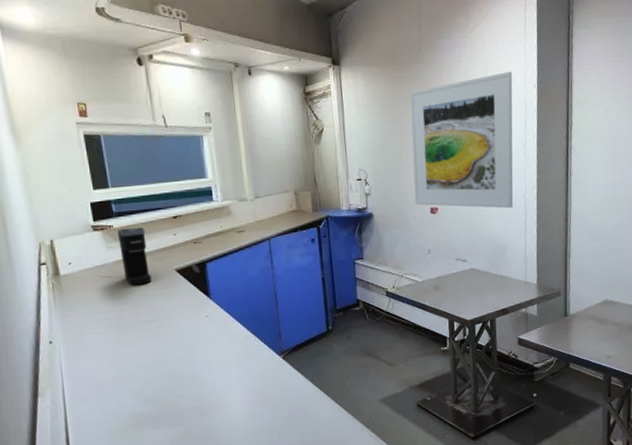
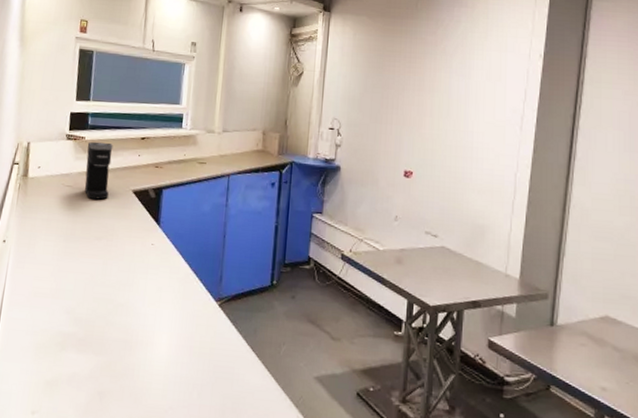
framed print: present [410,71,514,209] -> none [388,37,516,186]

